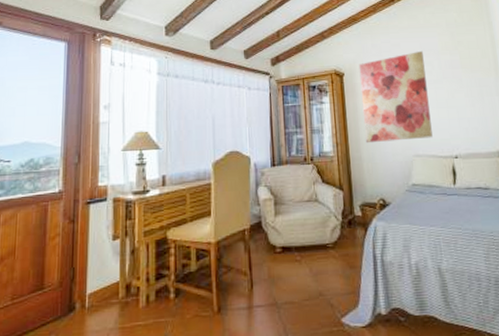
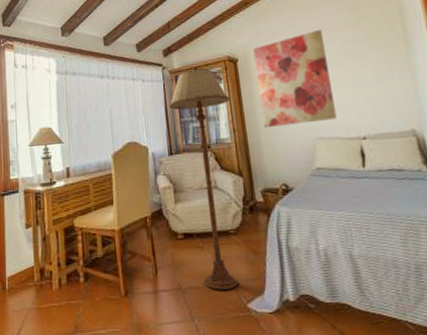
floor lamp: none [274,79,335,305] -> present [169,67,238,290]

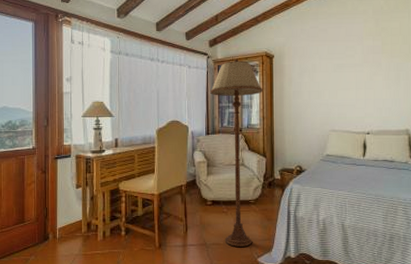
wall art: present [252,29,337,128] -> none [287,36,349,118]

